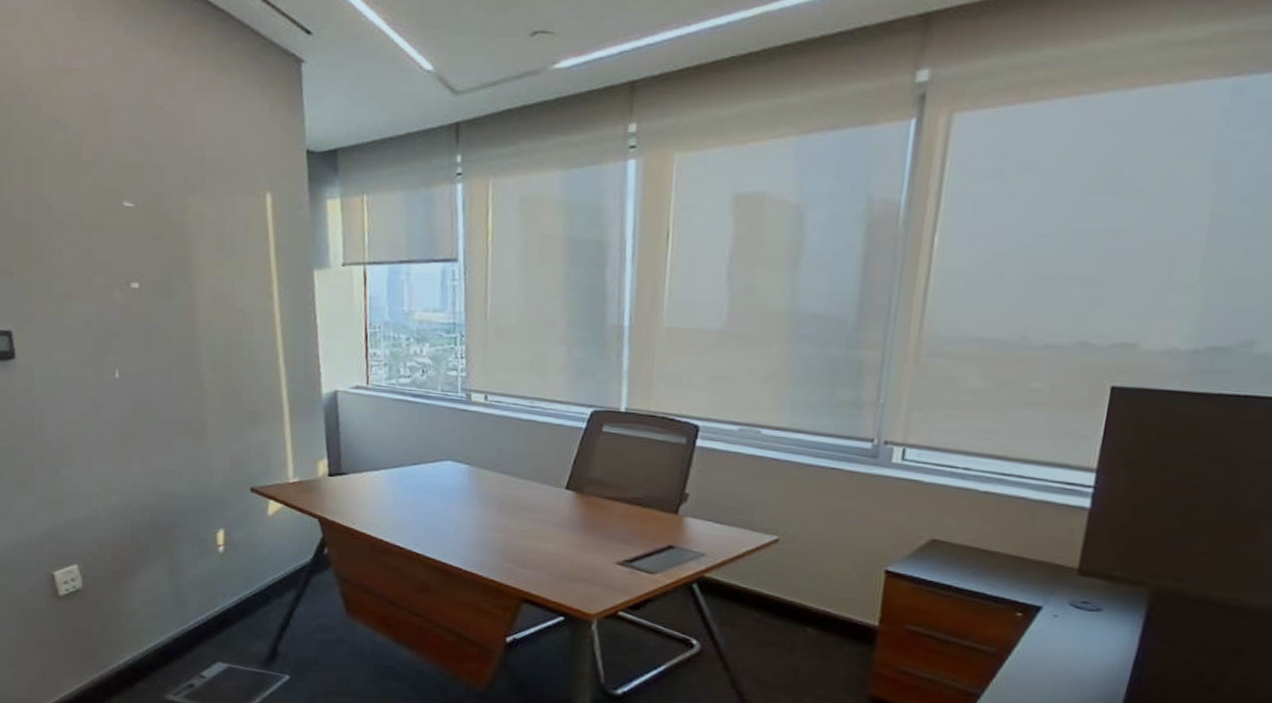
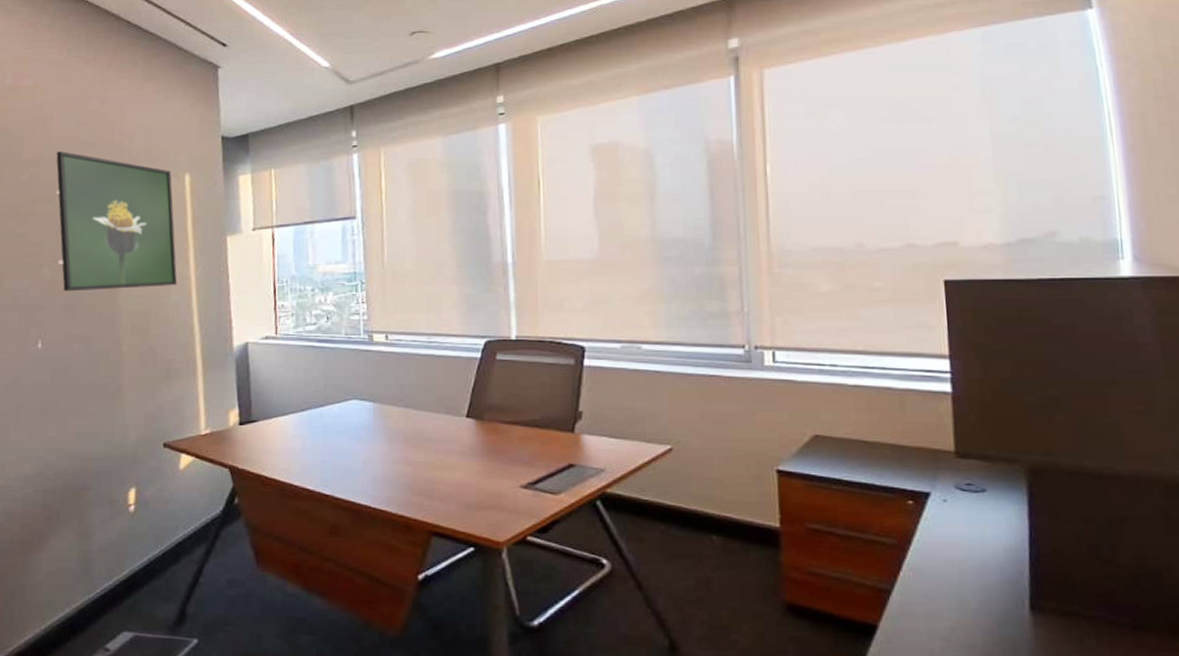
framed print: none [120,154,261,322] -> present [56,151,177,292]

